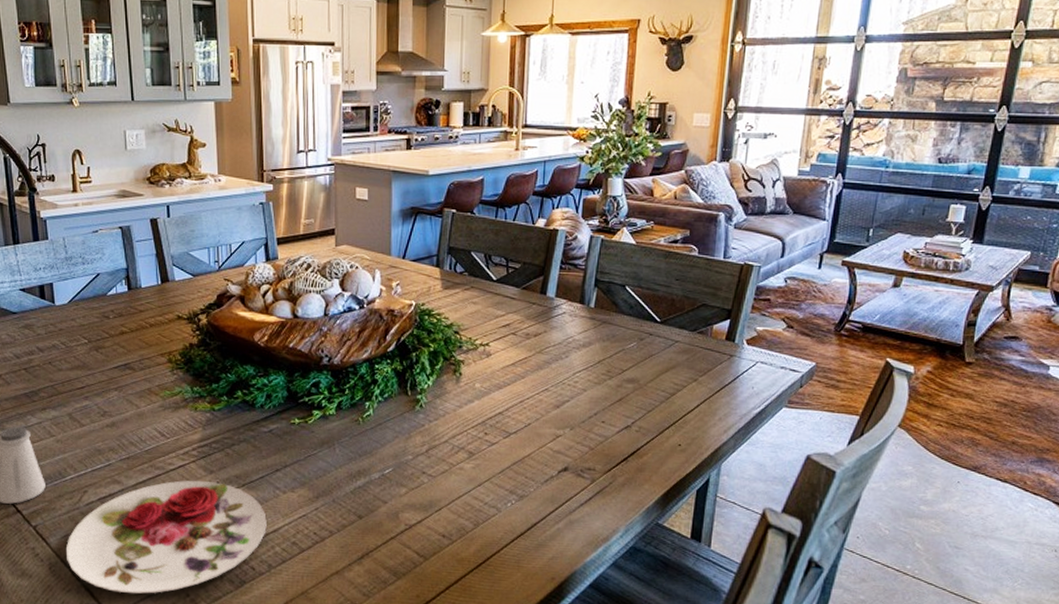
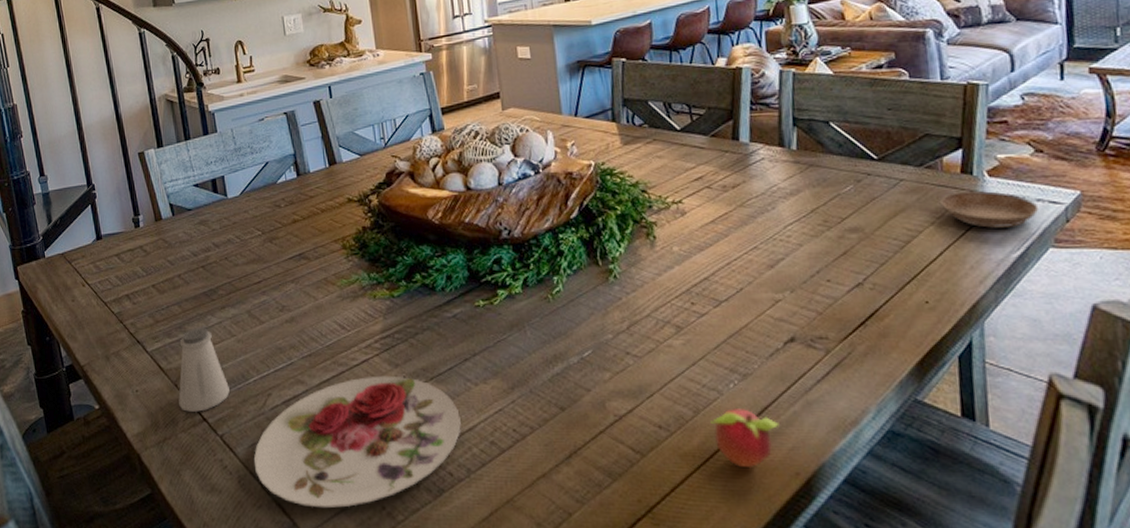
apple: none [487,524,544,573] -> present [710,409,779,469]
saucer: none [705,356,782,388] -> present [940,191,1039,228]

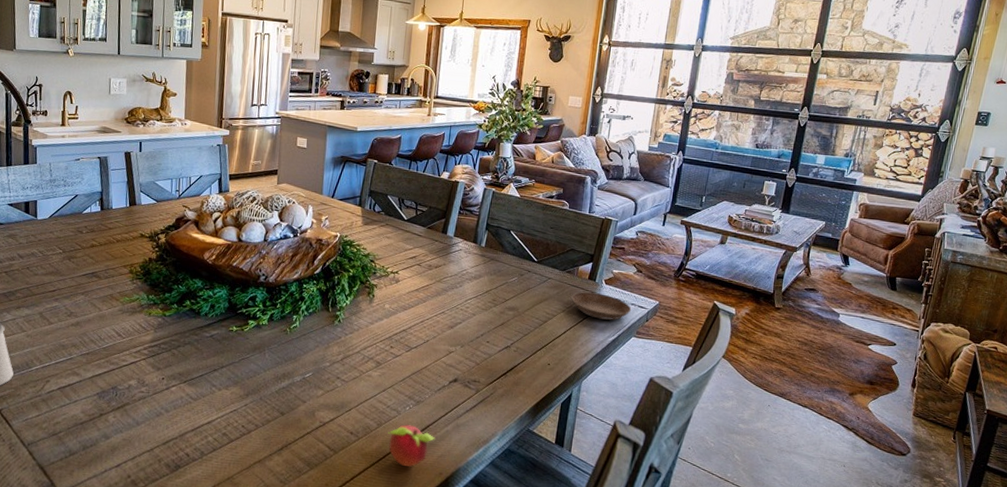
plate: present [253,375,461,509] -> none [25,375,203,474]

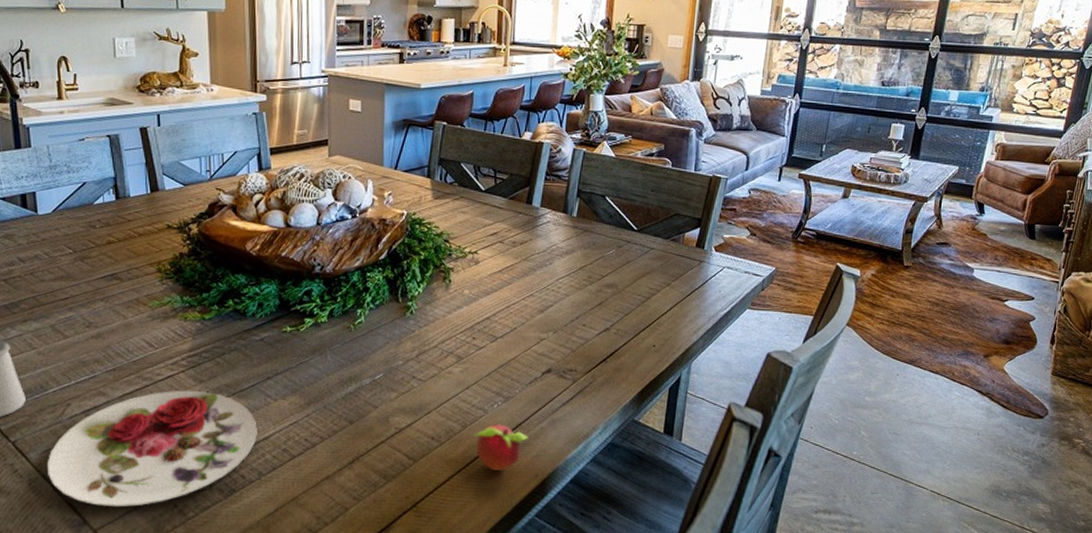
plate: none [25,375,203,474] -> present [46,390,257,507]
saucer: present [571,292,632,321] -> none [677,262,745,292]

